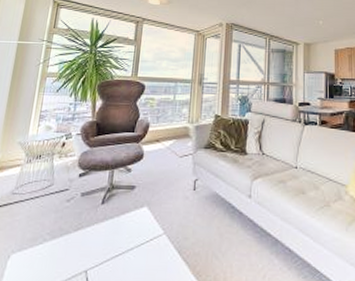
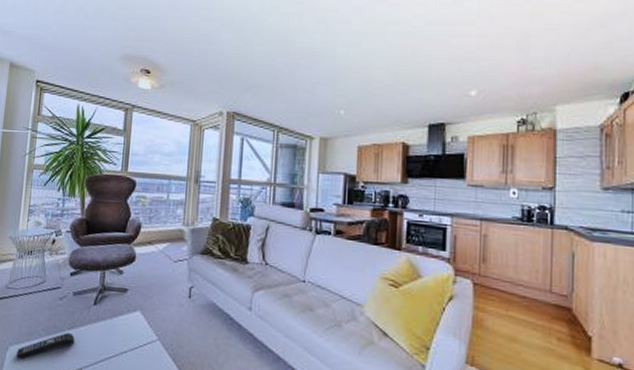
remote control: none [18,235,82,267] -> present [16,333,75,359]

